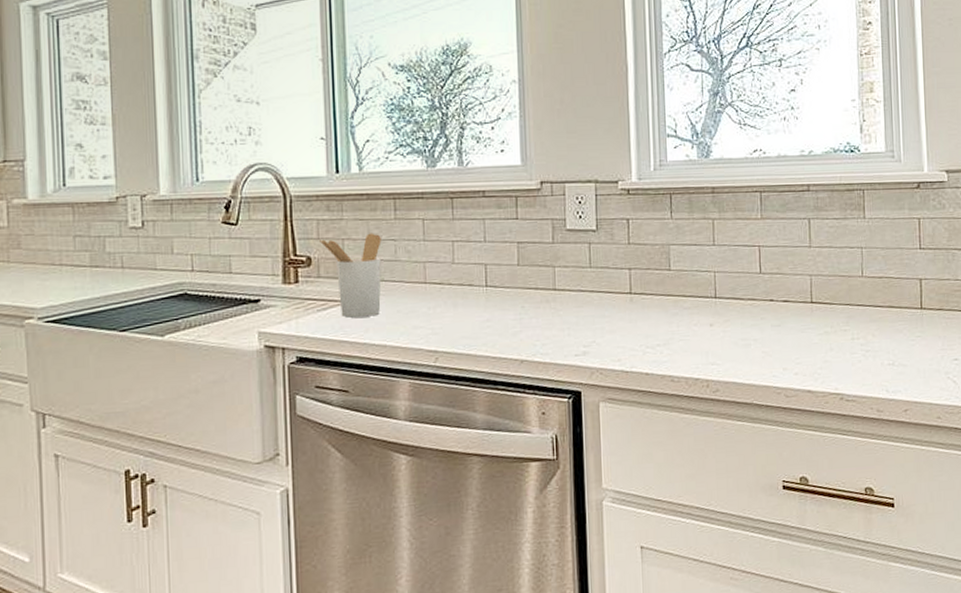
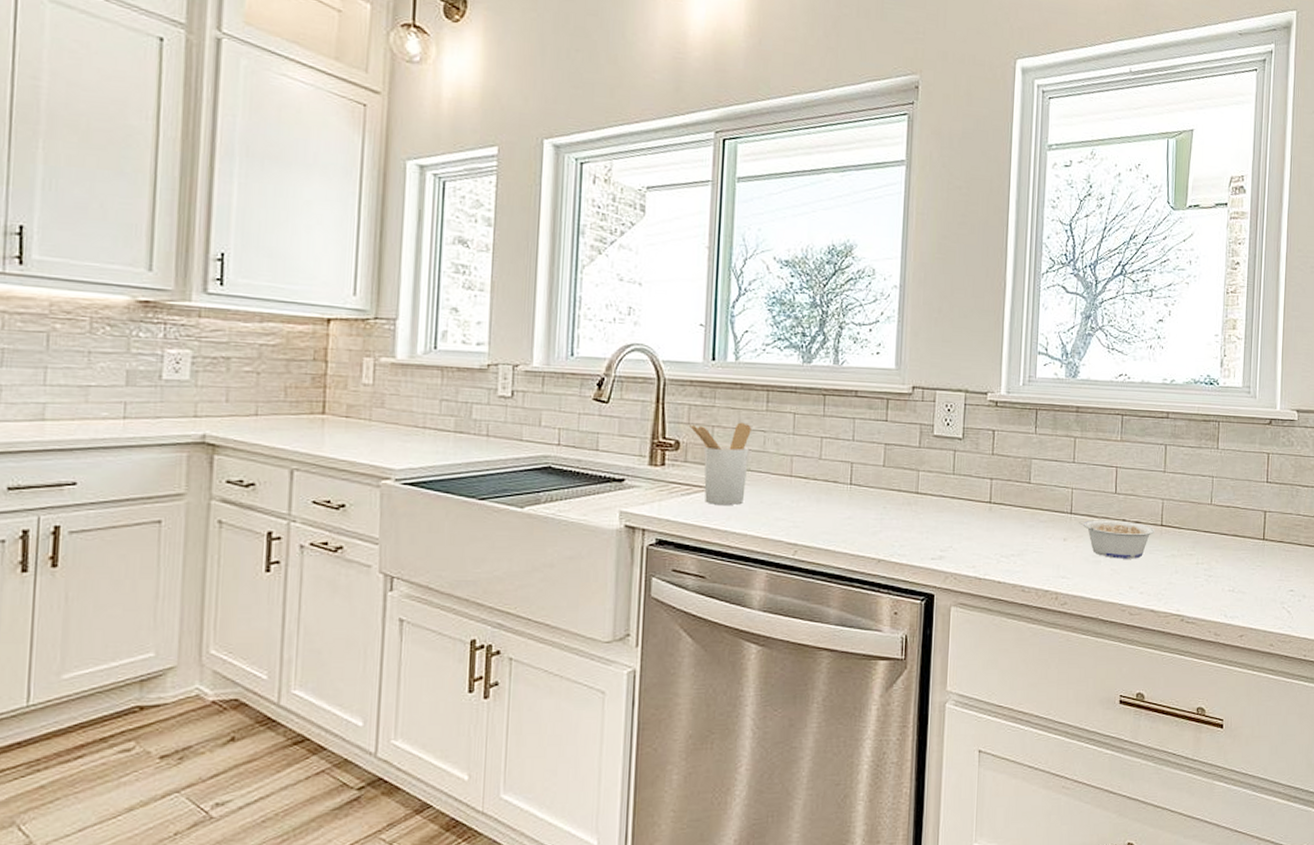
legume: none [724,300,805,341] -> present [1079,520,1155,559]

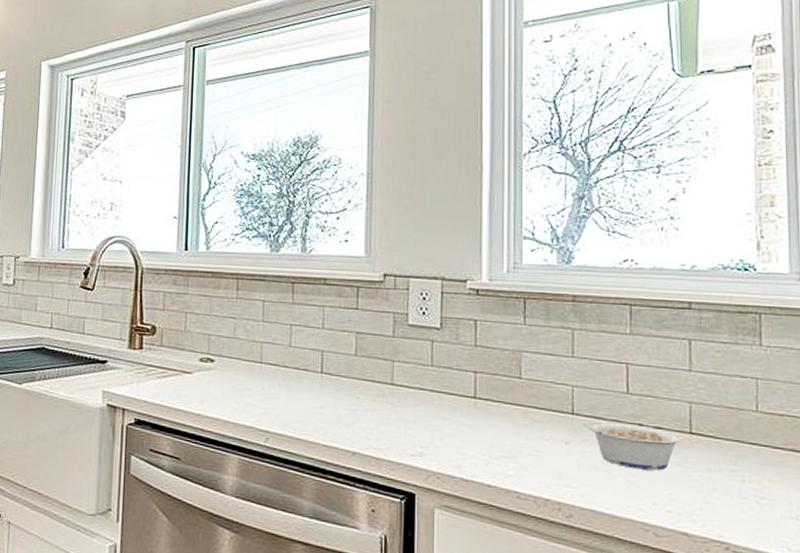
utensil holder: present [688,422,751,505] -> none [164,309,222,389]

